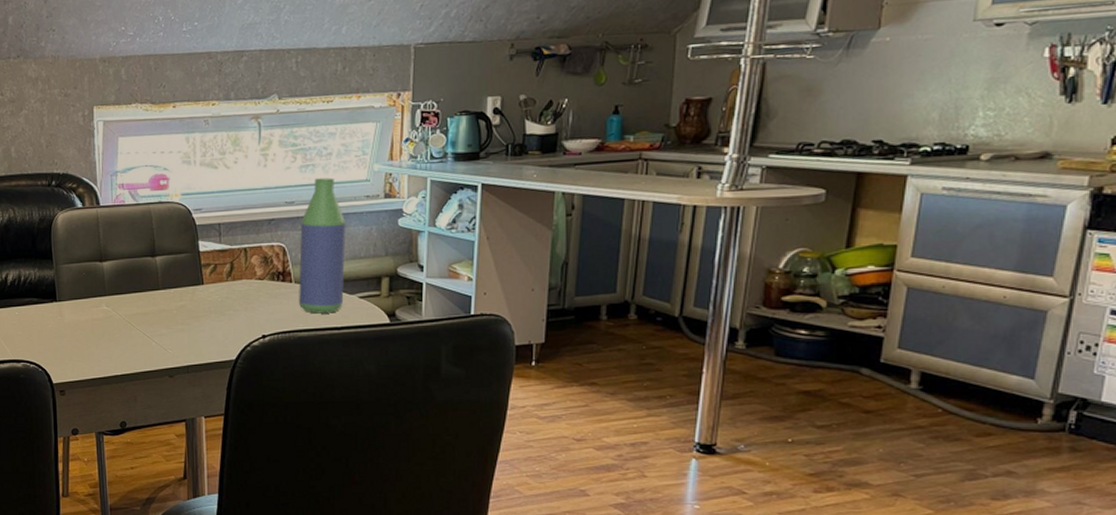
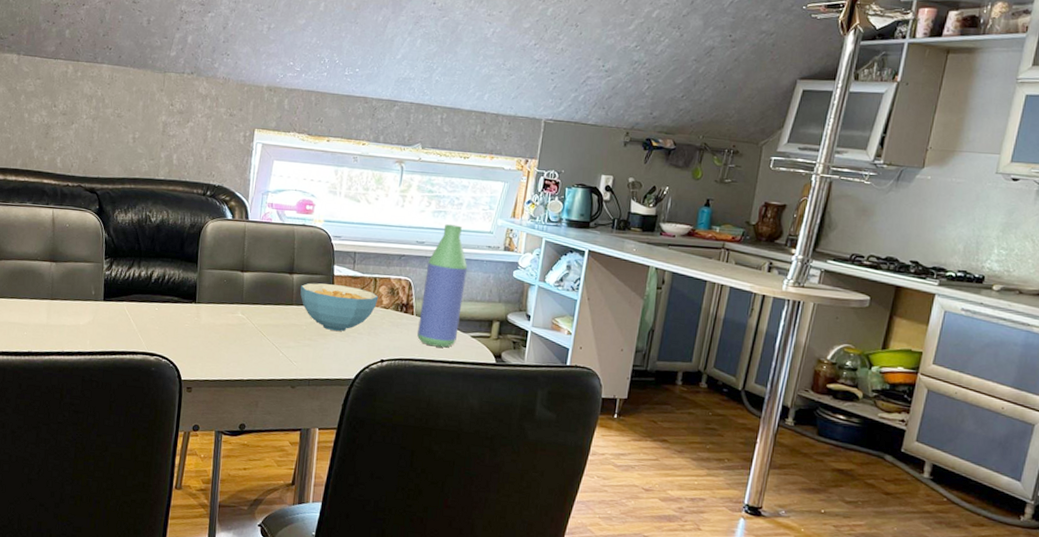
cereal bowl: none [166,261,251,312] -> present [300,283,379,332]

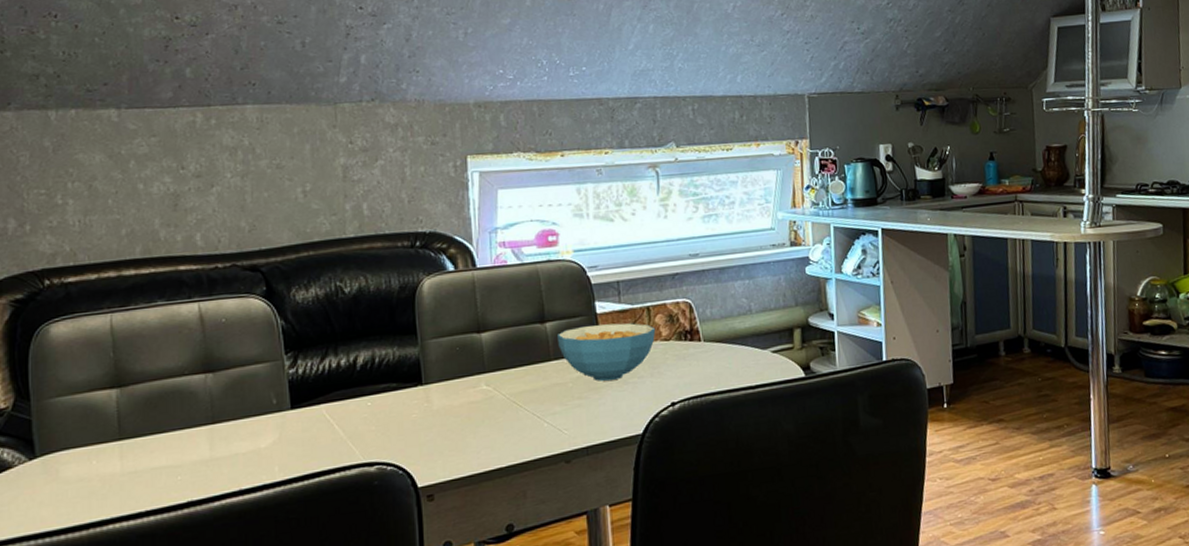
bottle: present [417,224,468,348] -> none [706,227,756,374]

